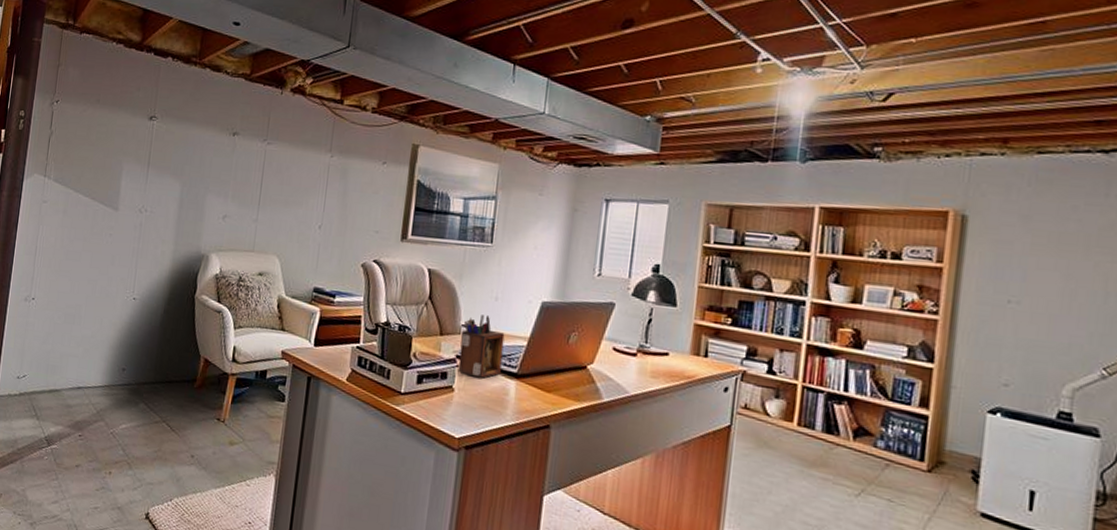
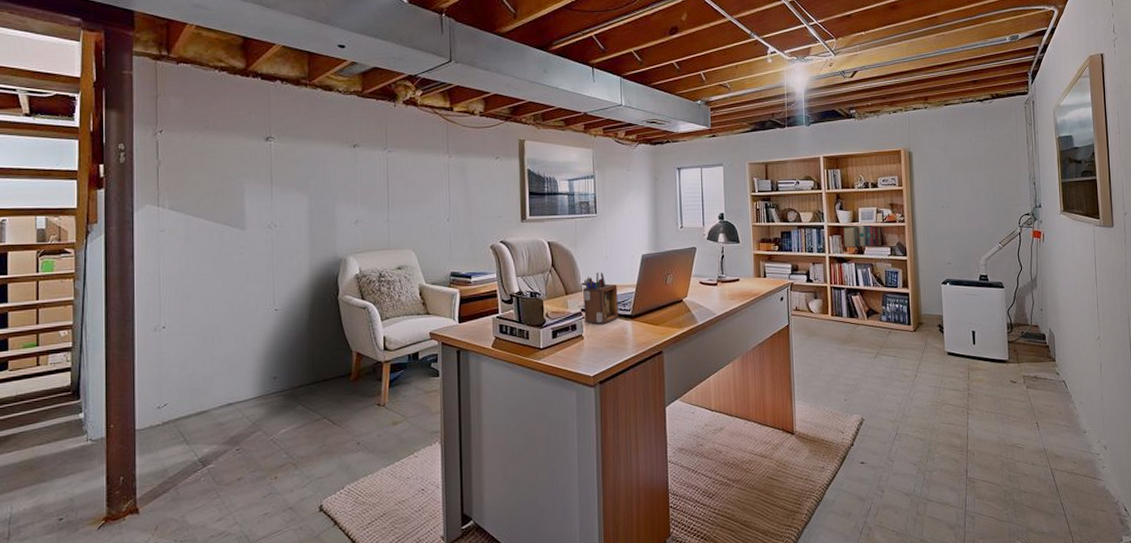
books: none [833,304,905,344] -> present [843,223,888,247]

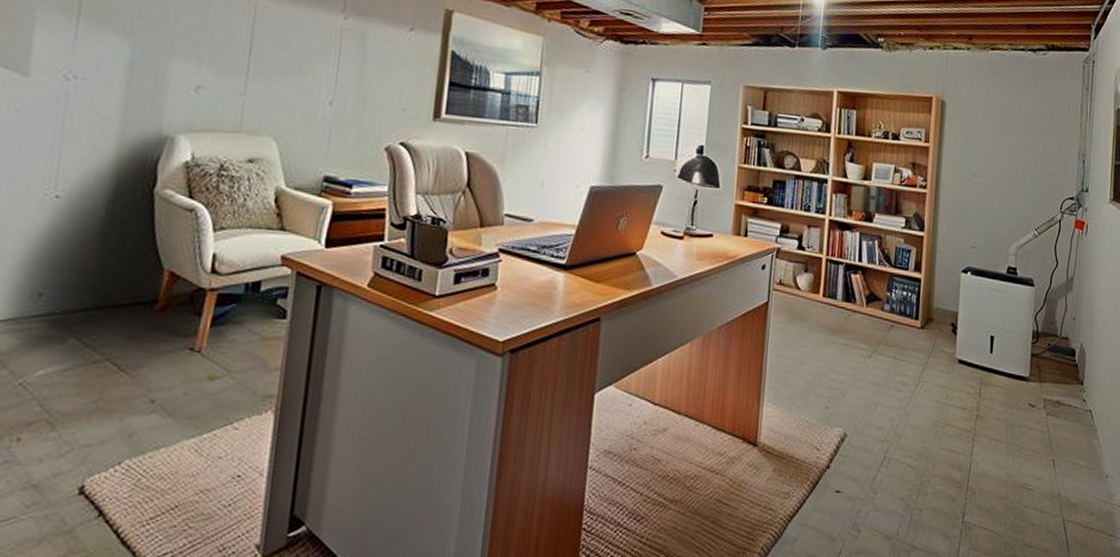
desk organizer: present [583,273,618,324] -> none [501,202,552,273]

